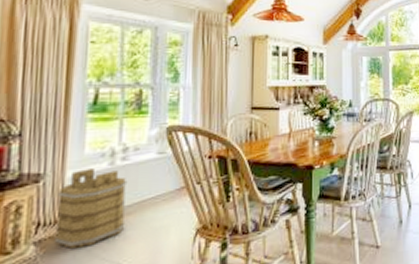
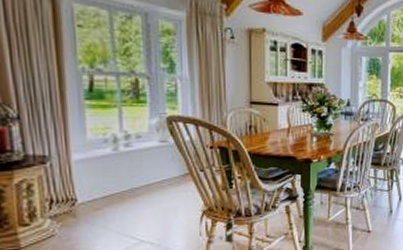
bucket: present [54,169,128,249] -> none [65,153,135,223]

